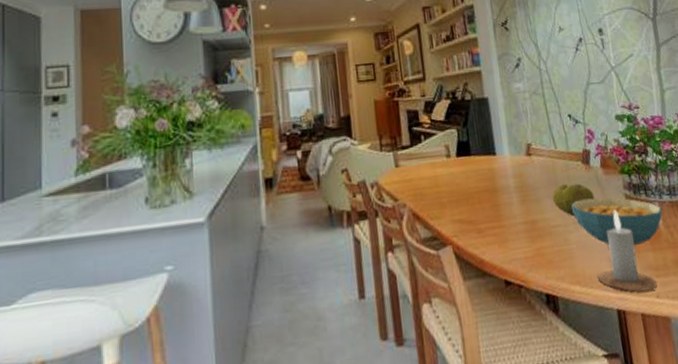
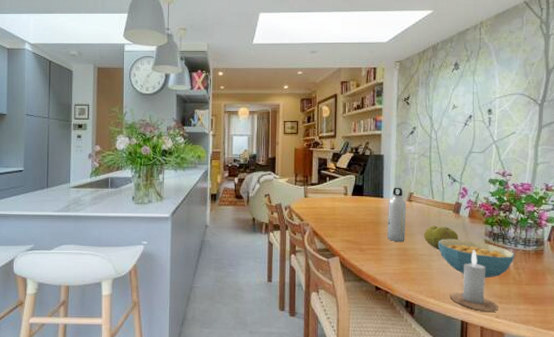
water bottle: none [503,138,532,214] -> present [388,187,407,242]

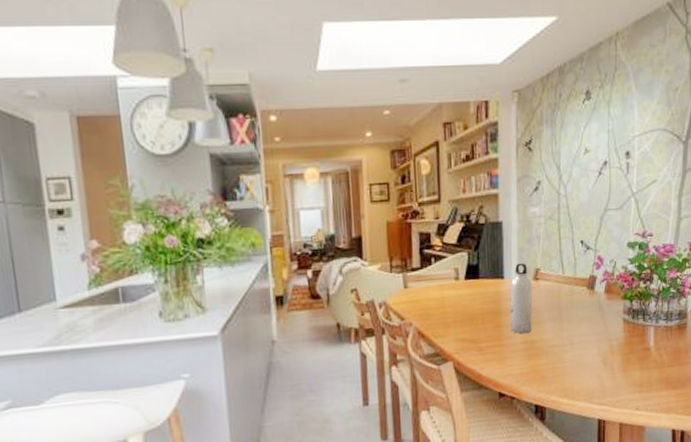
fruit: present [423,225,459,249] -> none [553,307,594,337]
cereal bowl: present [437,239,515,279] -> none [570,321,657,366]
candle: present [449,250,498,312] -> none [584,333,638,405]

